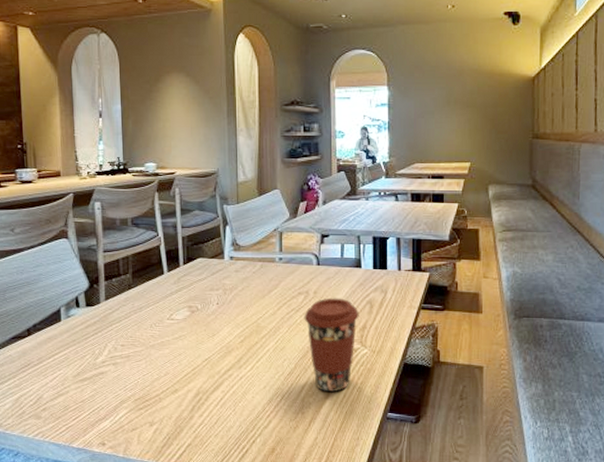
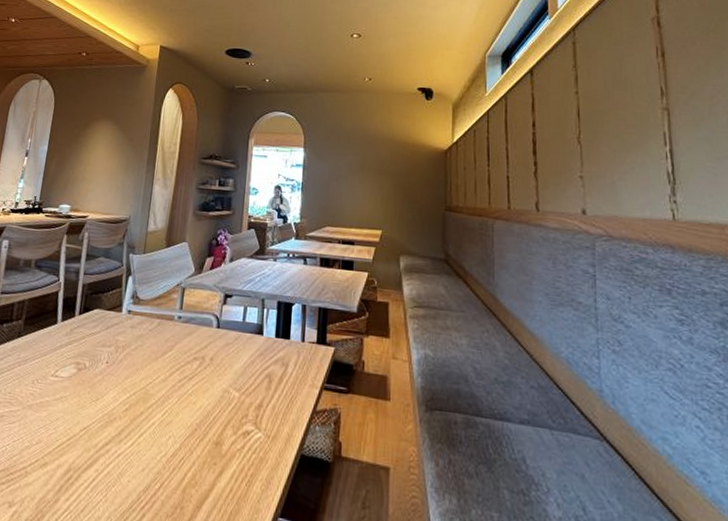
coffee cup: present [304,298,359,393] -> none [196,366,257,485]

